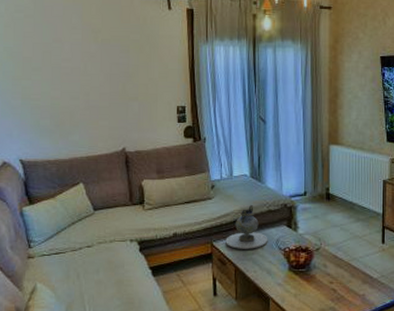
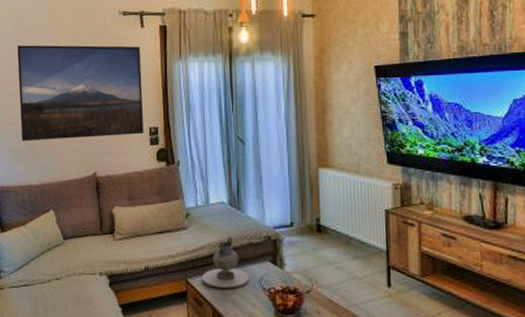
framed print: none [39,21,172,117] -> present [17,45,144,141]

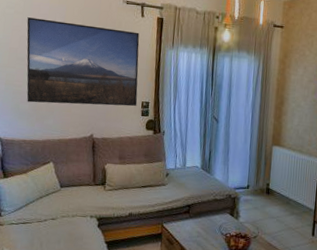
decorative vase: present [202,237,250,288] -> none [174,193,213,233]

